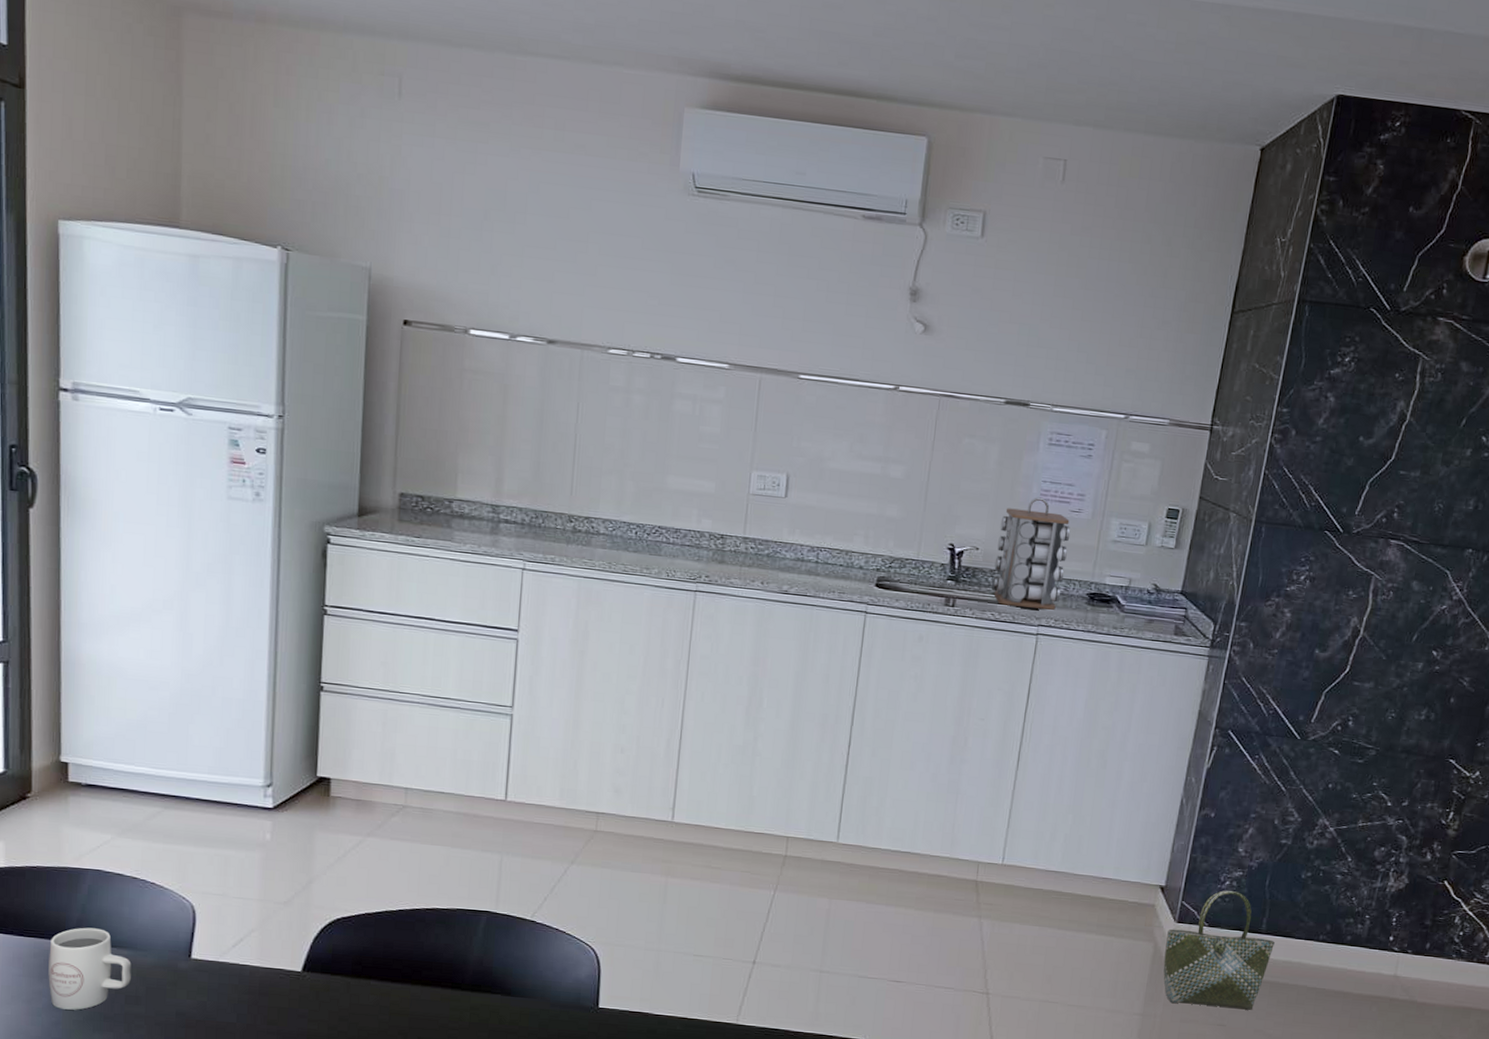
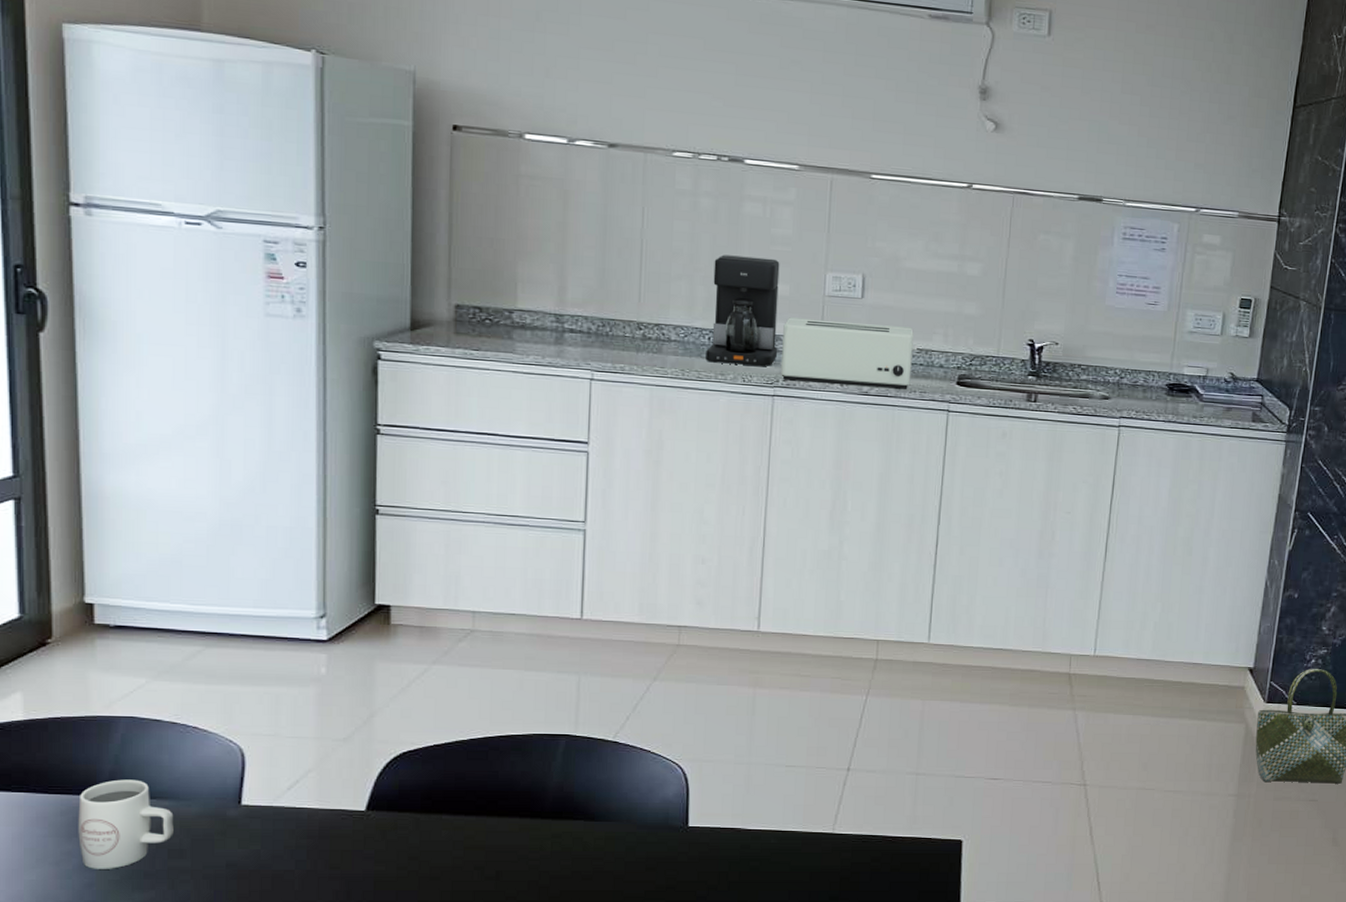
coffee maker: none [632,451,707,563] -> present [705,255,780,367]
toaster: none [704,514,839,591] -> present [781,317,918,391]
spice rack: present [992,497,1071,610] -> none [1073,291,1148,402]

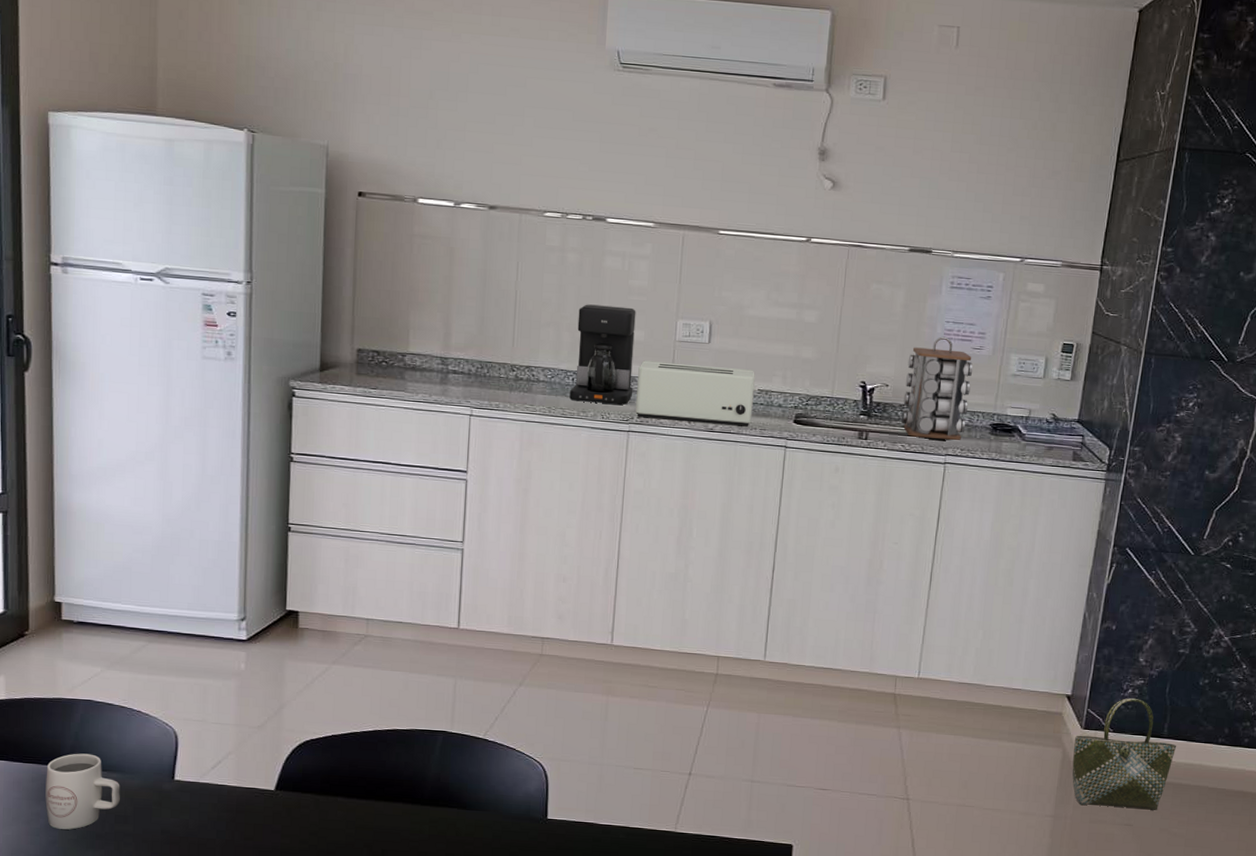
spice rack: none [1073,291,1148,402] -> present [901,336,973,441]

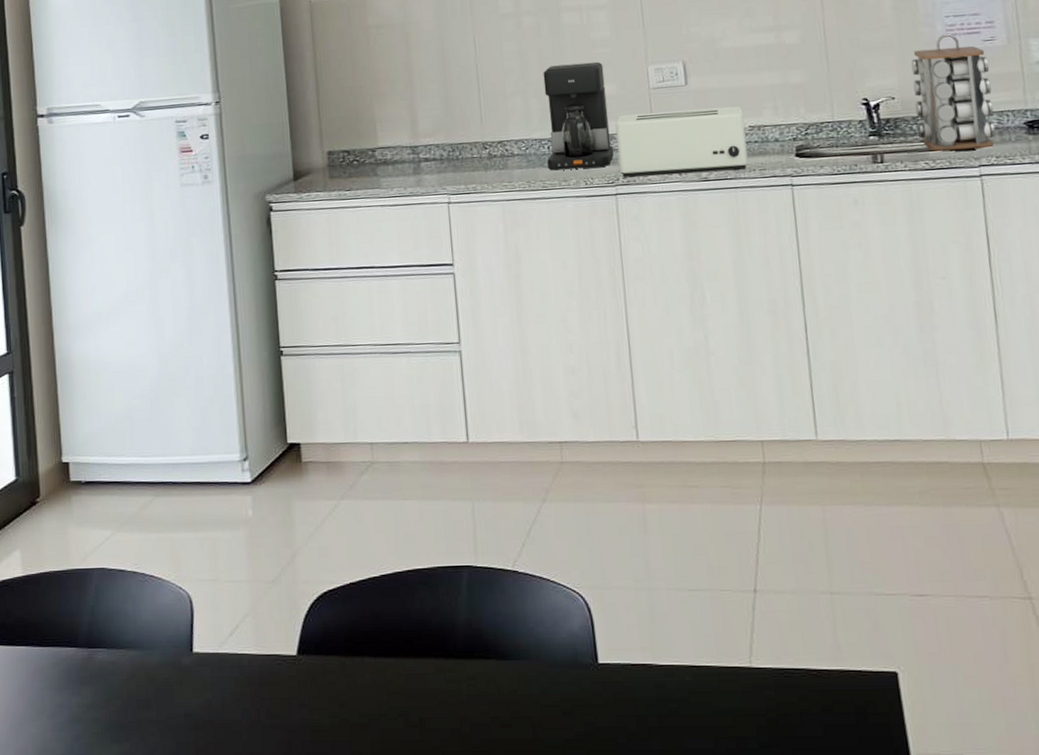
mug: present [45,753,120,830] -> none [66,630,141,721]

